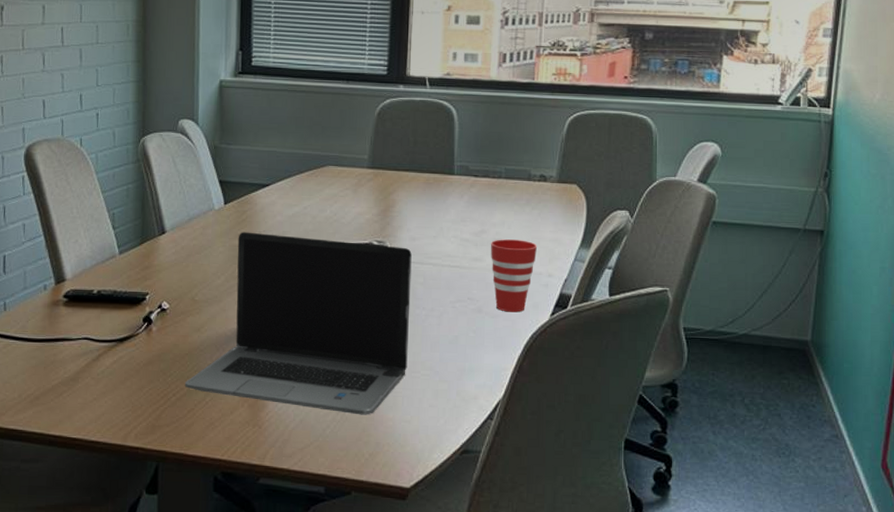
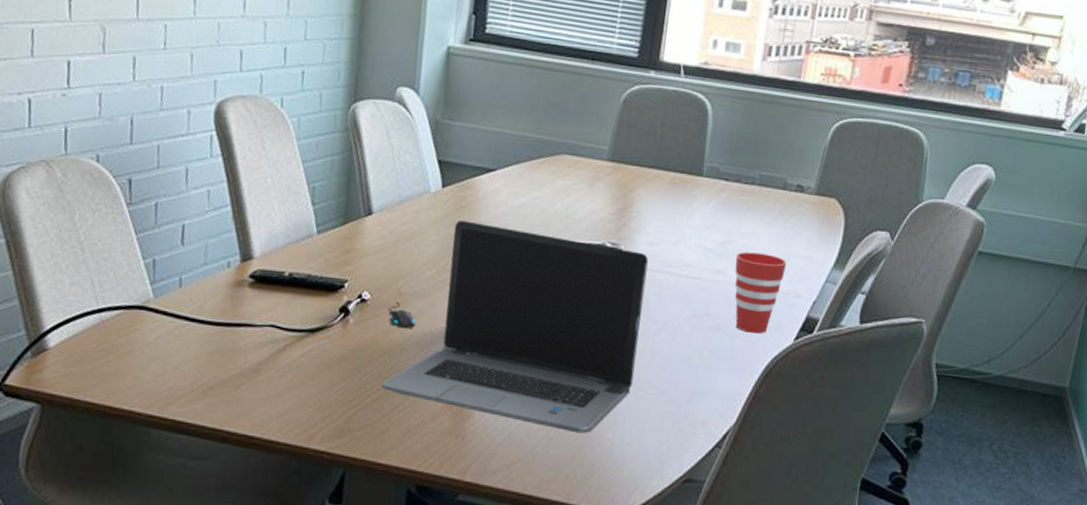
mouse: none [185,308,211,332] -> present [388,301,416,329]

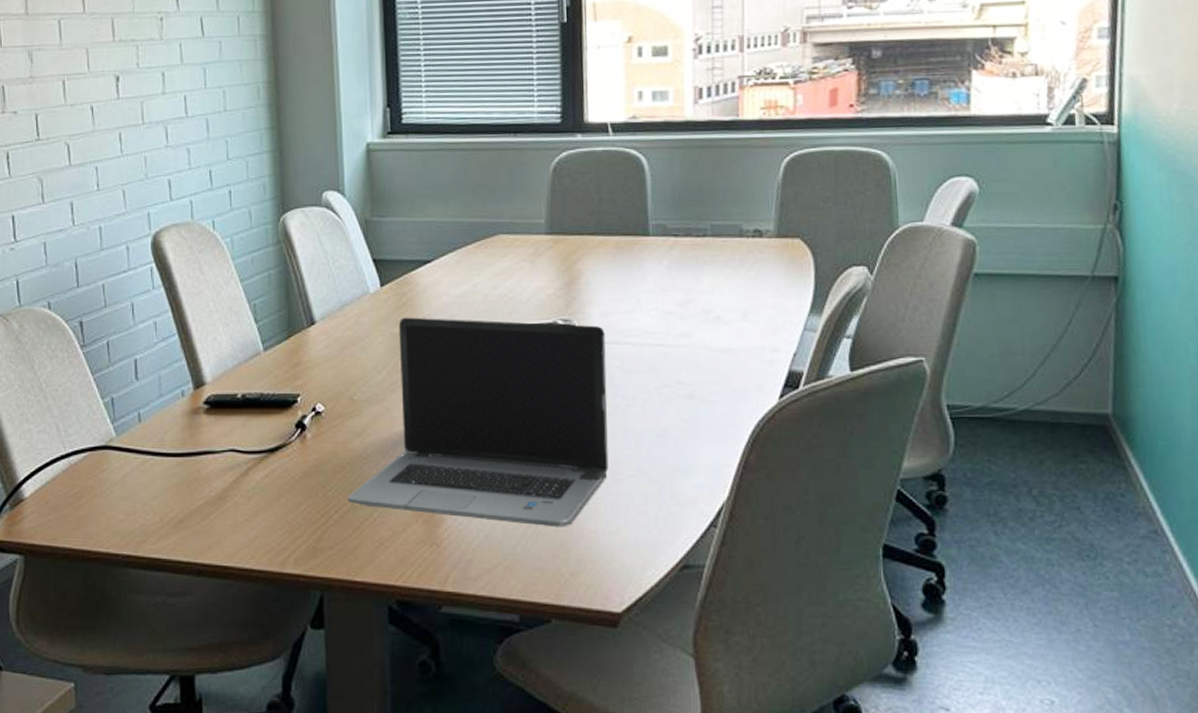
mouse: present [388,301,416,329] -> none [343,410,373,437]
cup: present [734,252,787,334] -> none [698,309,757,397]

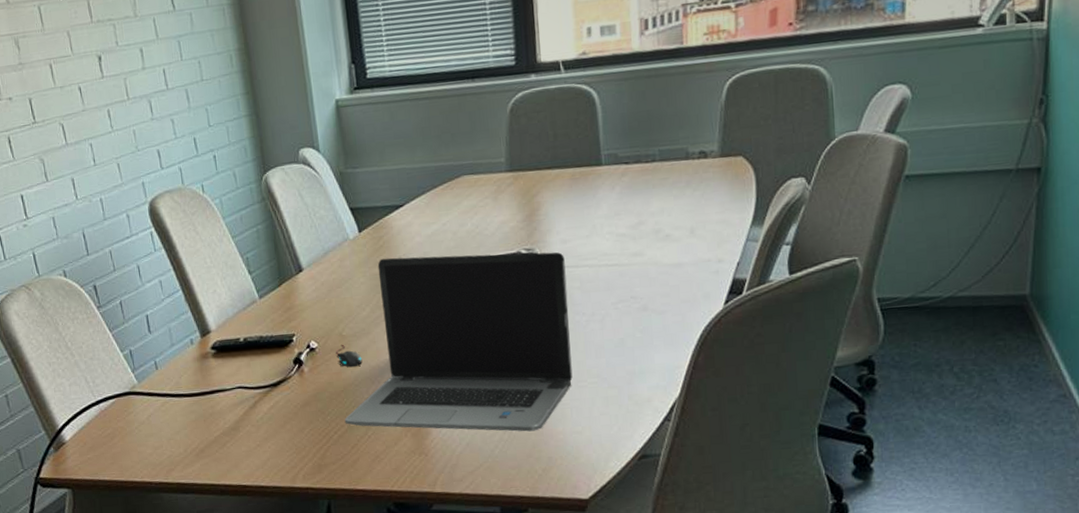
mouse: none [343,410,373,437] -> present [335,344,362,368]

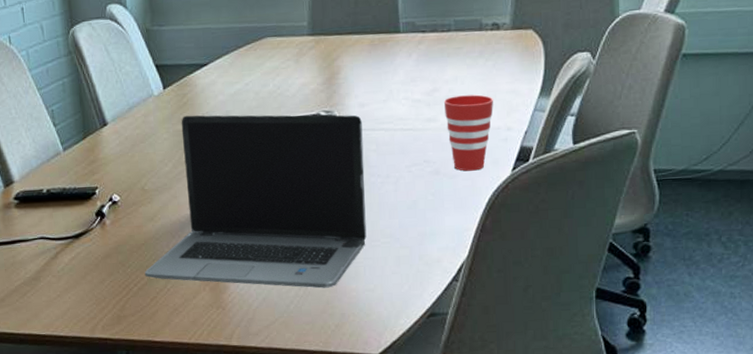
mouse: present [335,344,362,368] -> none [137,198,164,221]
cup: none [649,226,704,307] -> present [443,94,494,171]

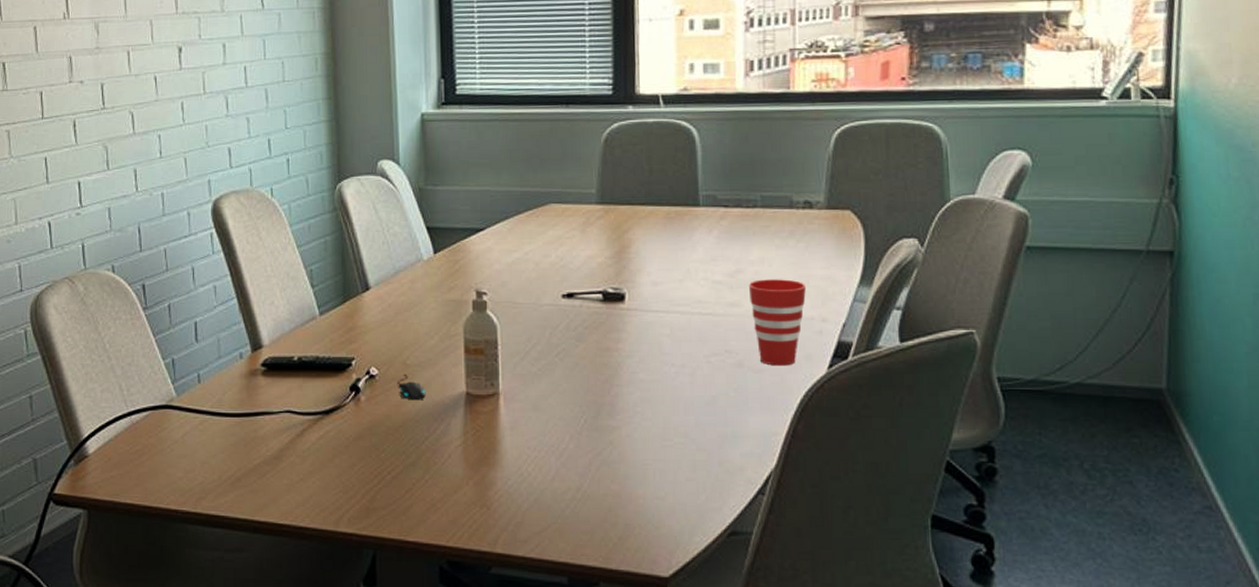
mouse: none [137,198,164,221] -> present [397,374,426,401]
laptop computer: present [144,115,367,288] -> none [400,284,657,492]

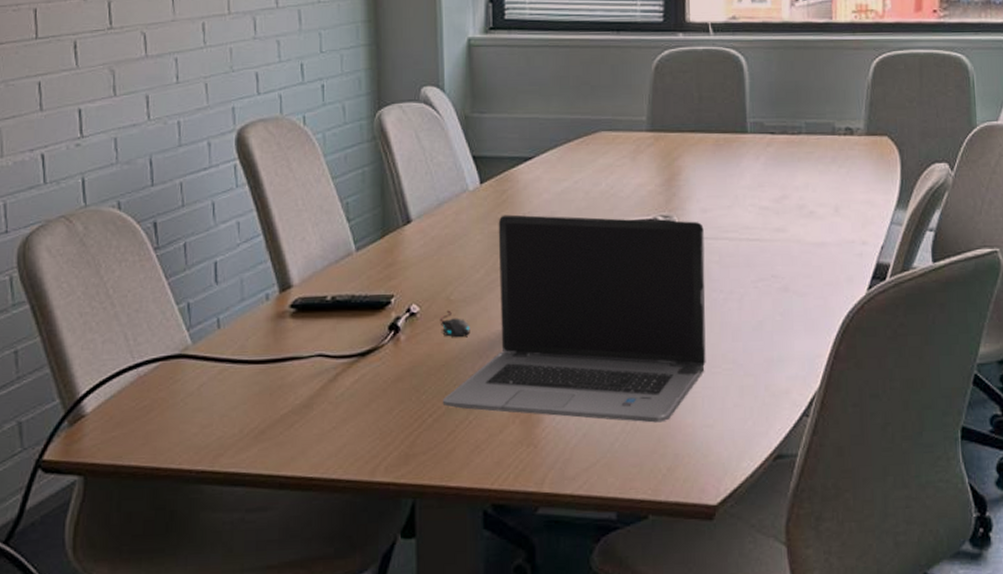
laptop computer: none [400,284,657,492] -> present [442,214,706,423]
cup: present [748,279,807,366] -> none [793,204,848,289]

